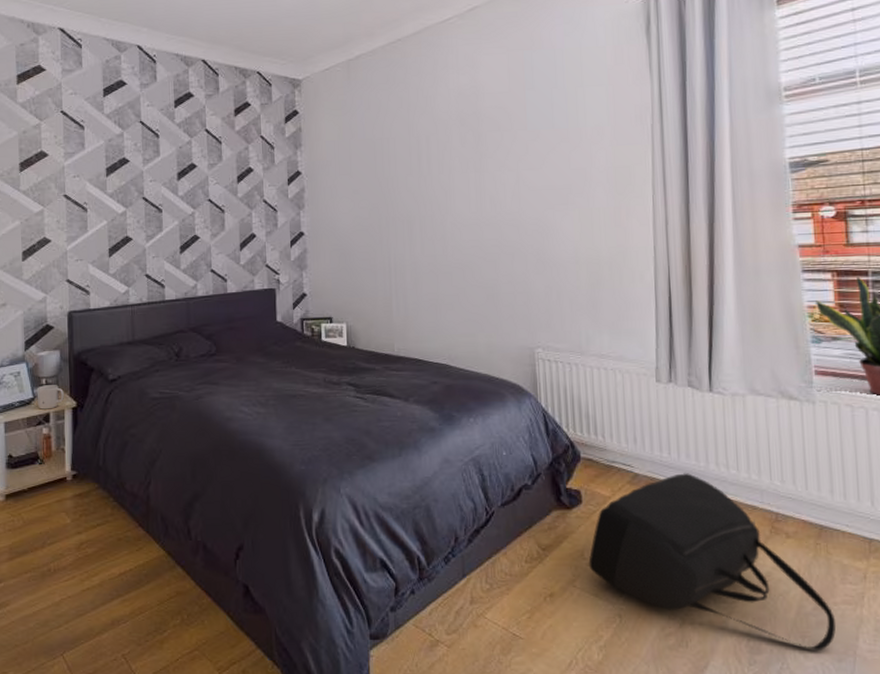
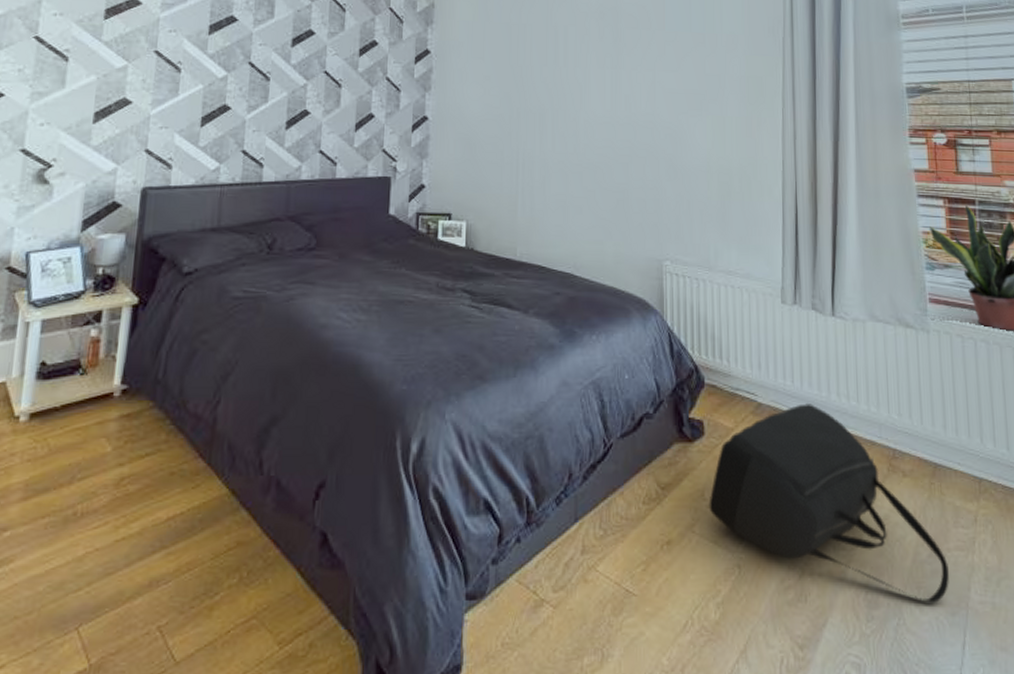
mug: present [36,385,64,410] -> none [88,275,124,306]

